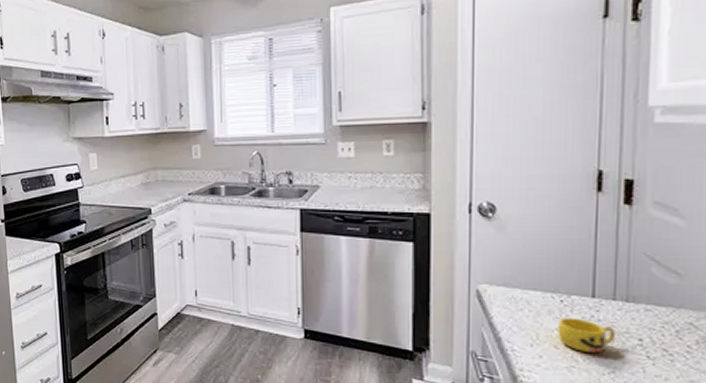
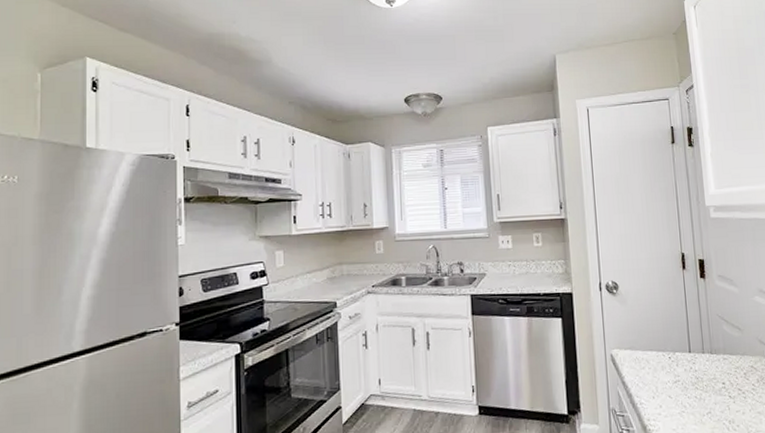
cup: present [557,317,616,354] -> none [669,370,708,399]

